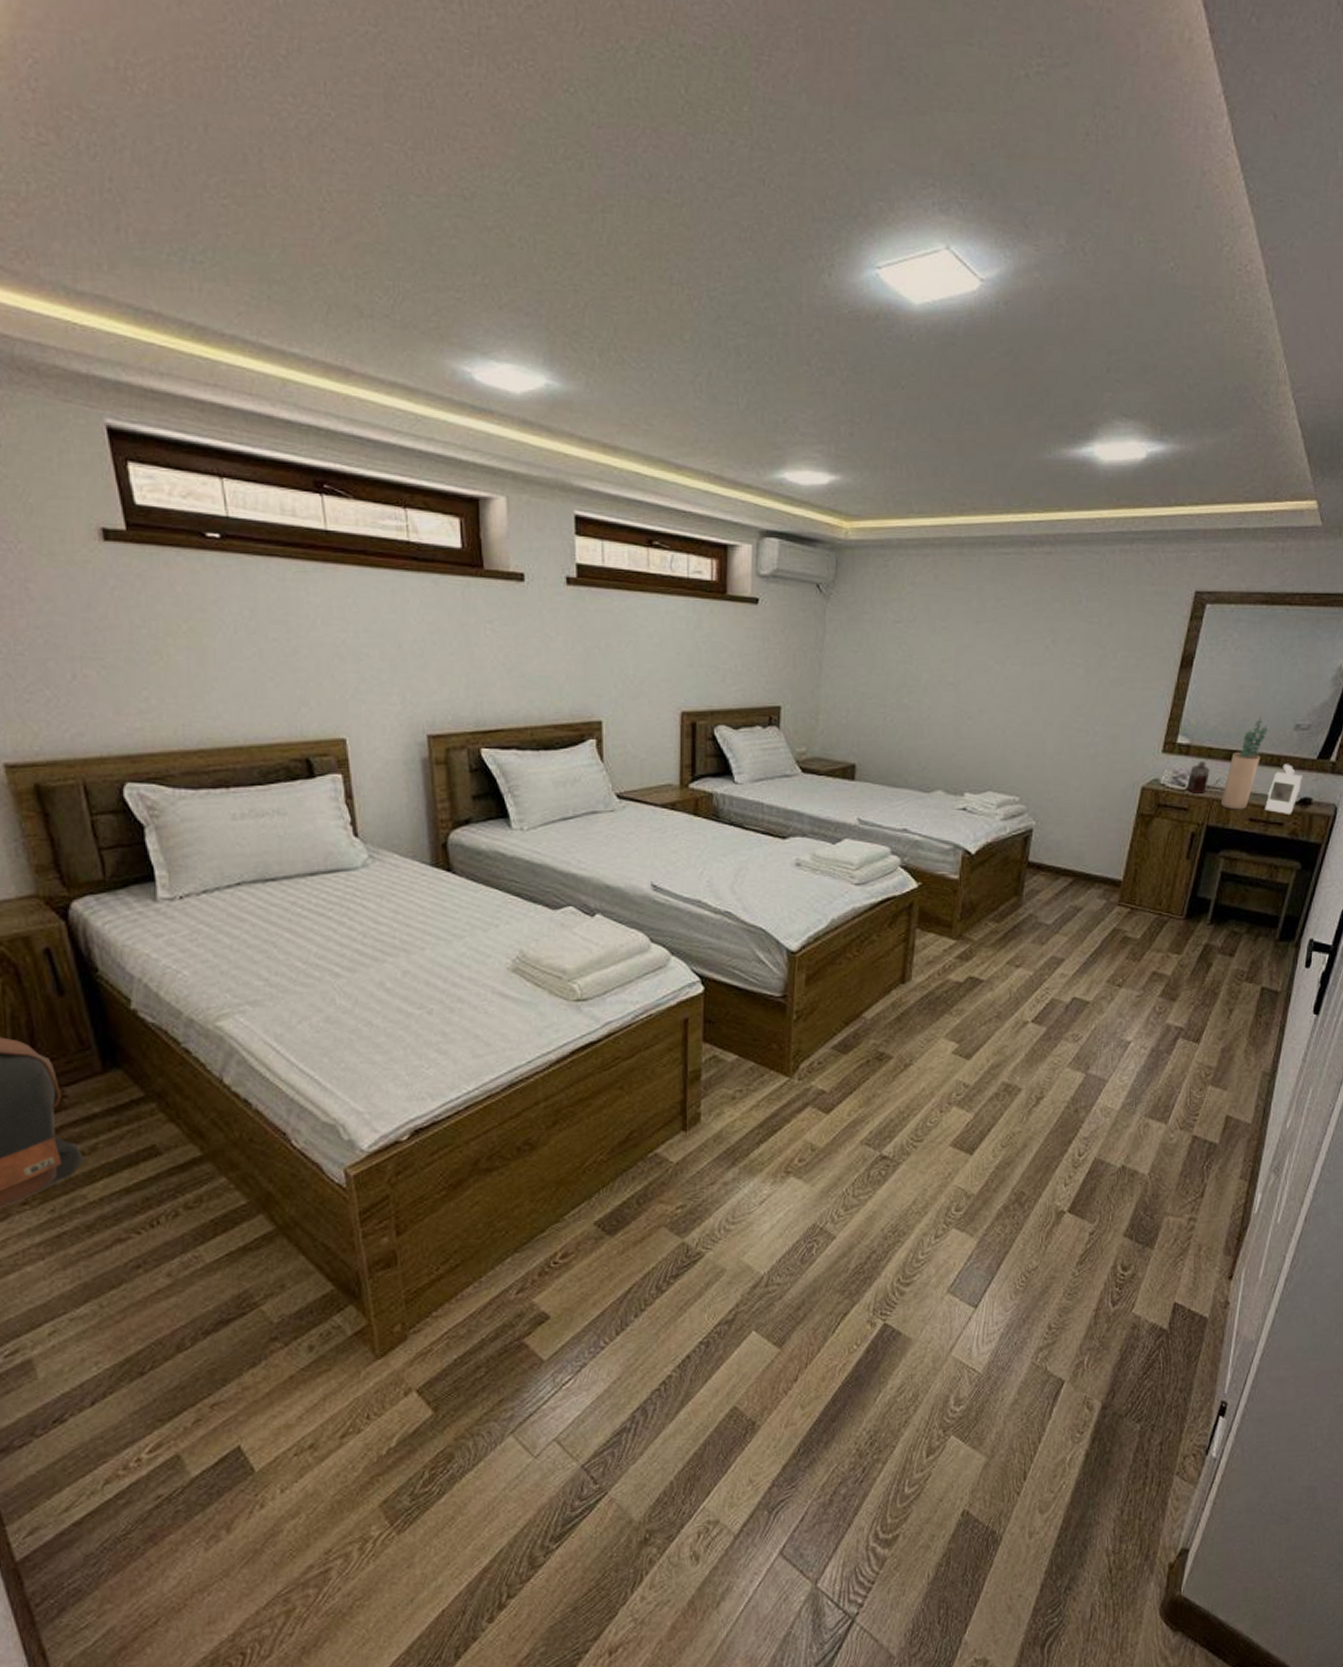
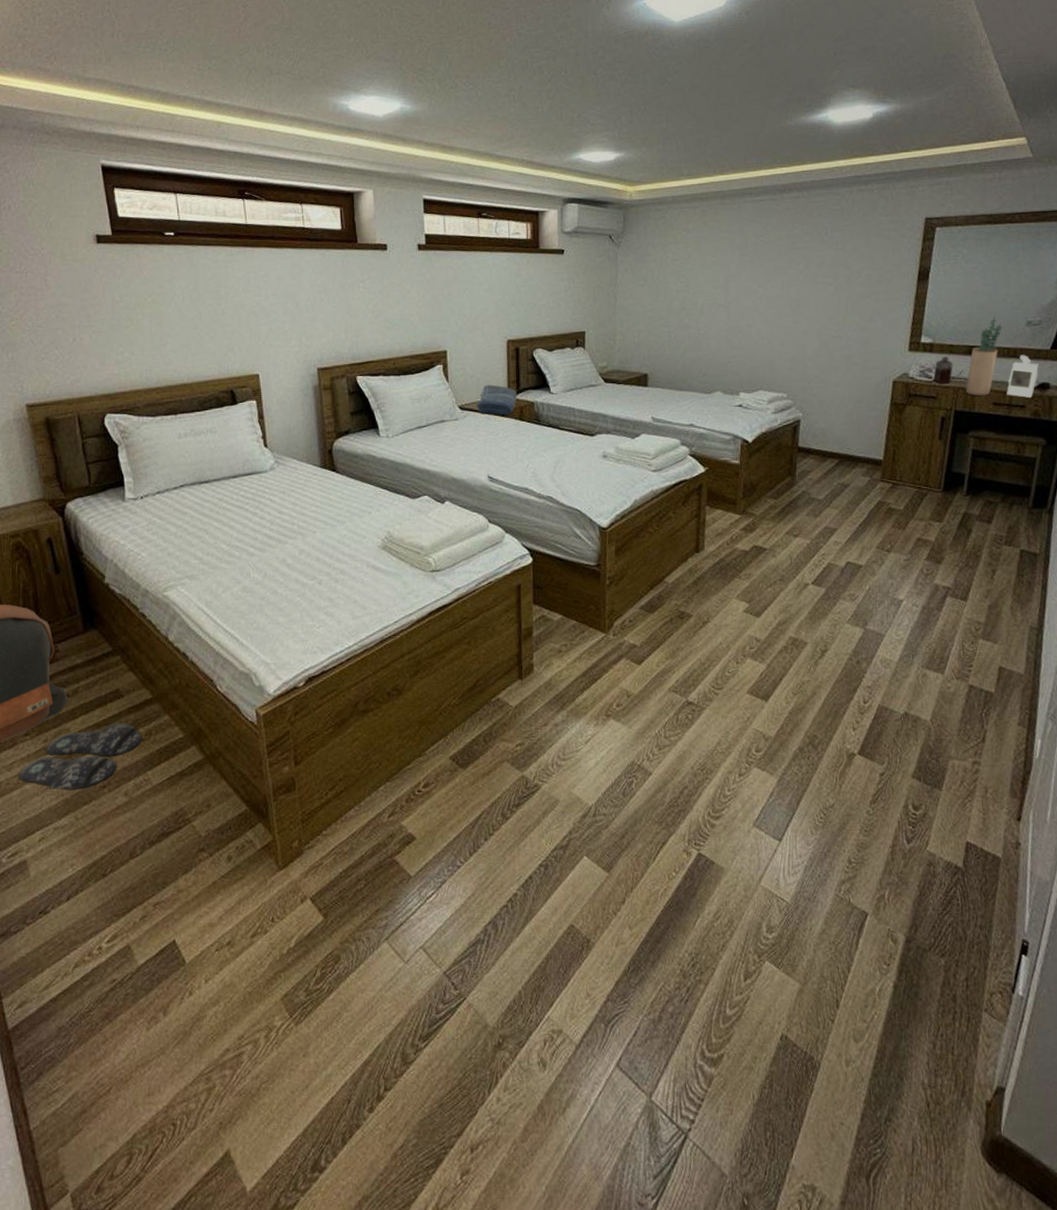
slippers: none [15,1188,190,1272] -> present [18,724,142,790]
towel: none [639,768,691,809] -> present [476,385,517,416]

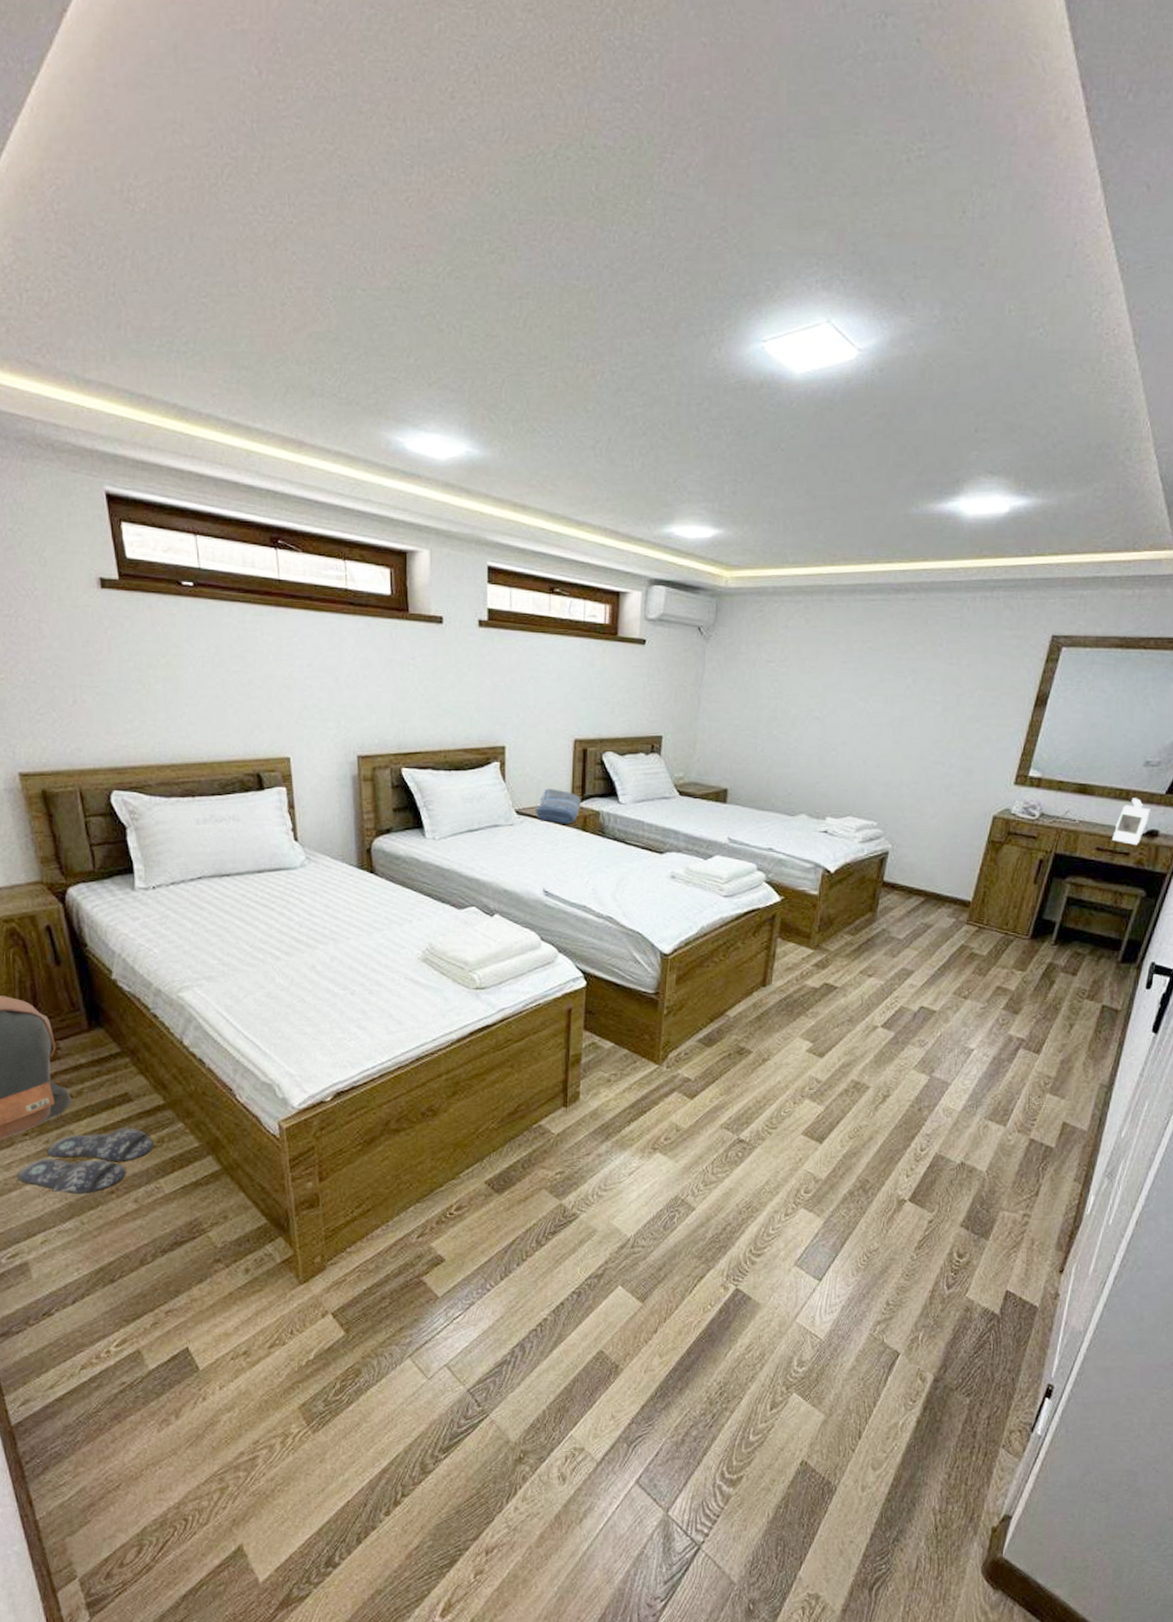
perfume bottle: present [933,356,953,384] -> none [1037,793,1060,823]
vase: present [966,316,1002,396] -> none [1070,752,1118,840]

